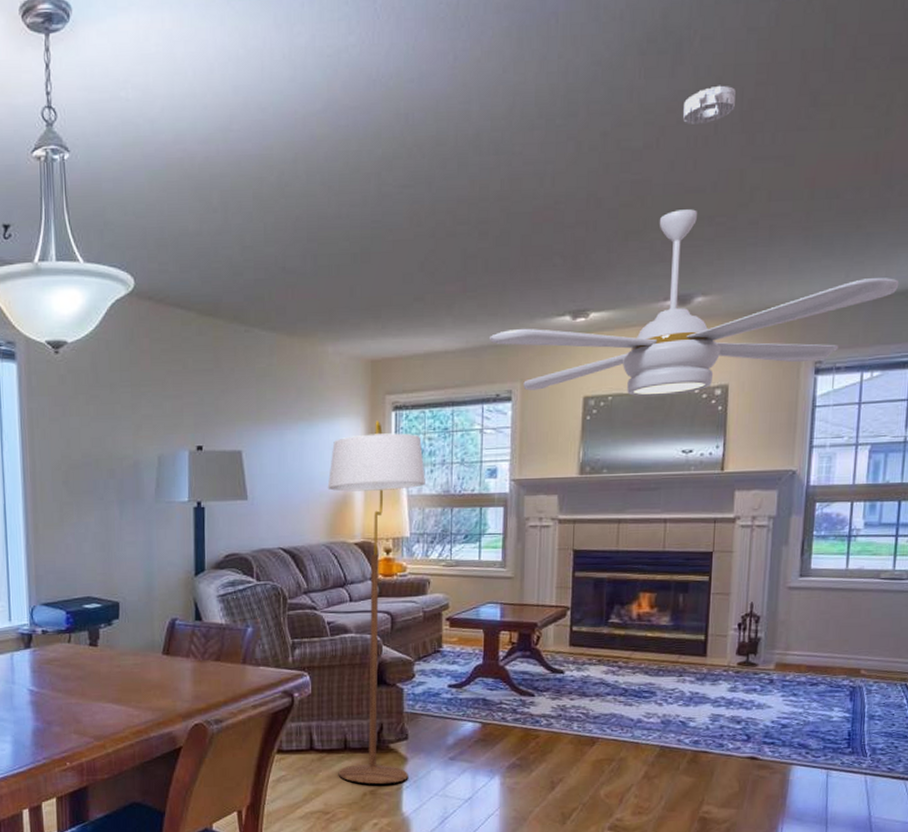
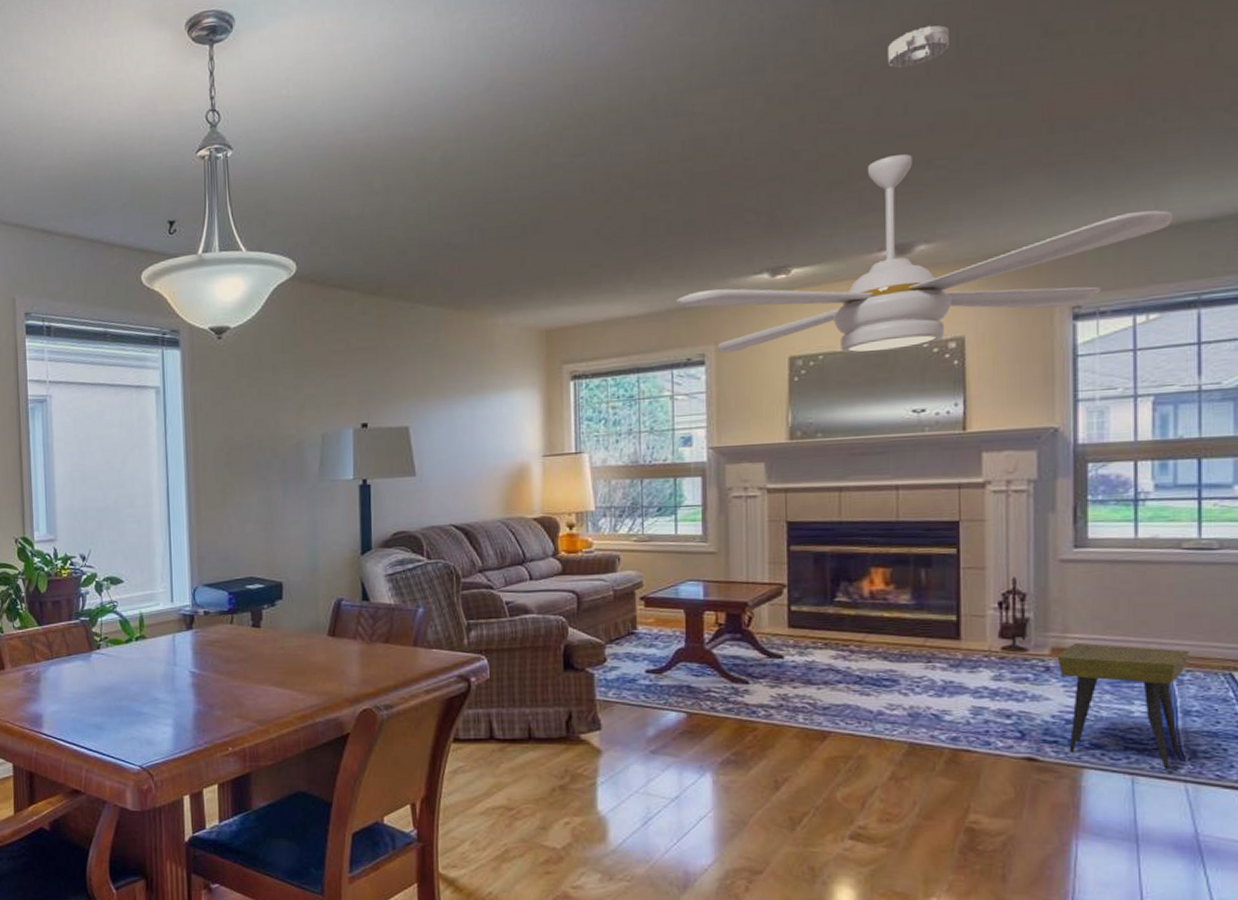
floor lamp: present [327,420,425,784] -> none [501,391,610,779]
side table: none [779,658,878,765] -> present [1057,642,1189,770]

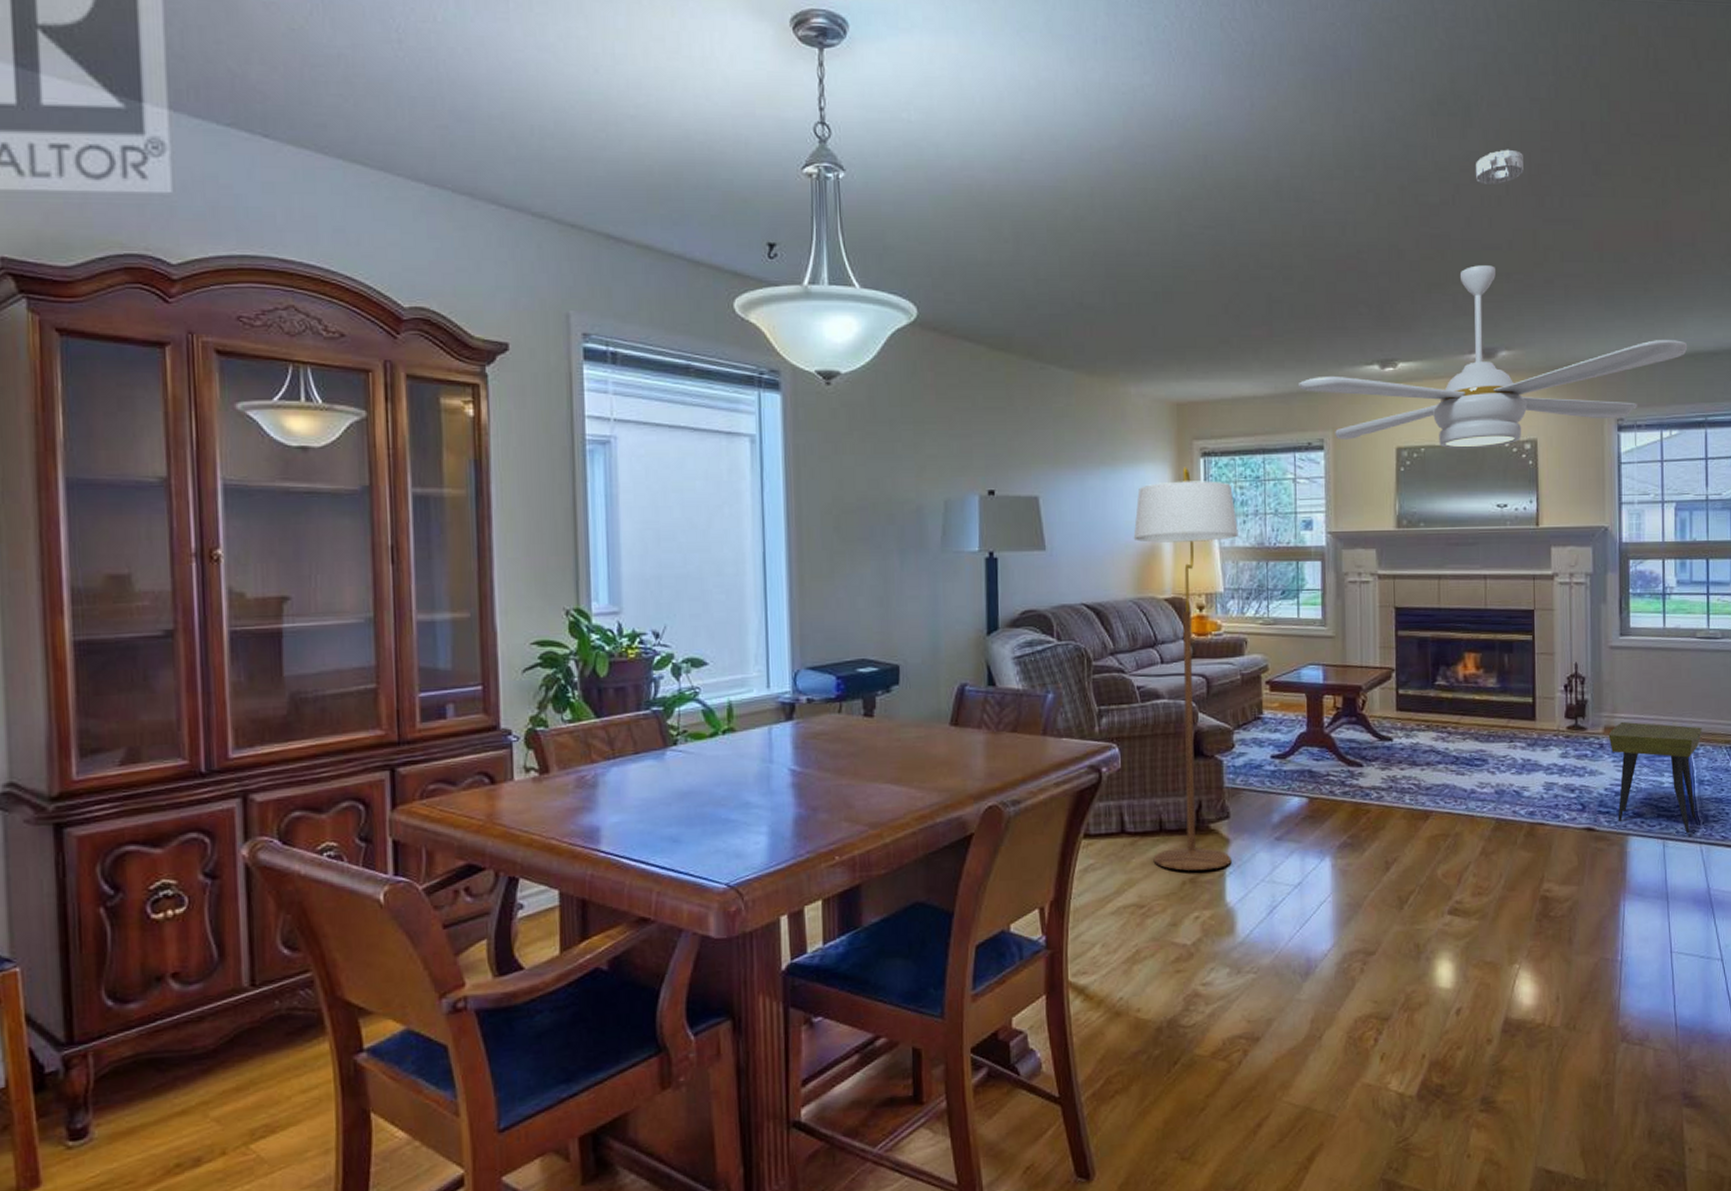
floor lamp: none [501,391,610,779] -> present [1133,467,1238,871]

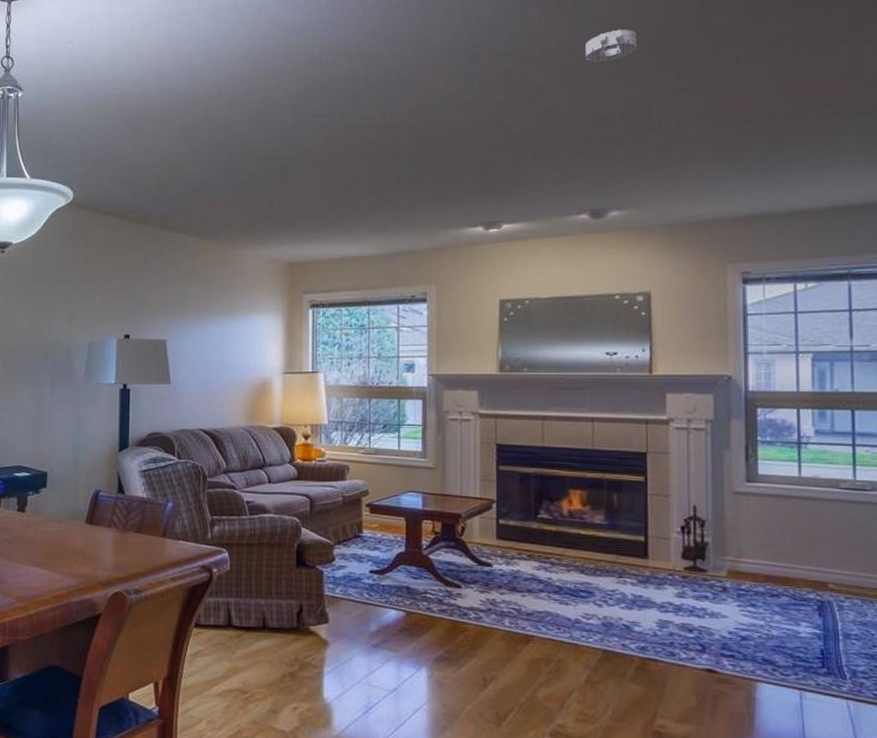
floor lamp: present [1133,467,1238,871] -> none [247,316,343,667]
ceiling fan: present [1297,265,1688,449] -> none [402,134,826,301]
side table: present [1608,721,1702,834] -> none [733,567,848,688]

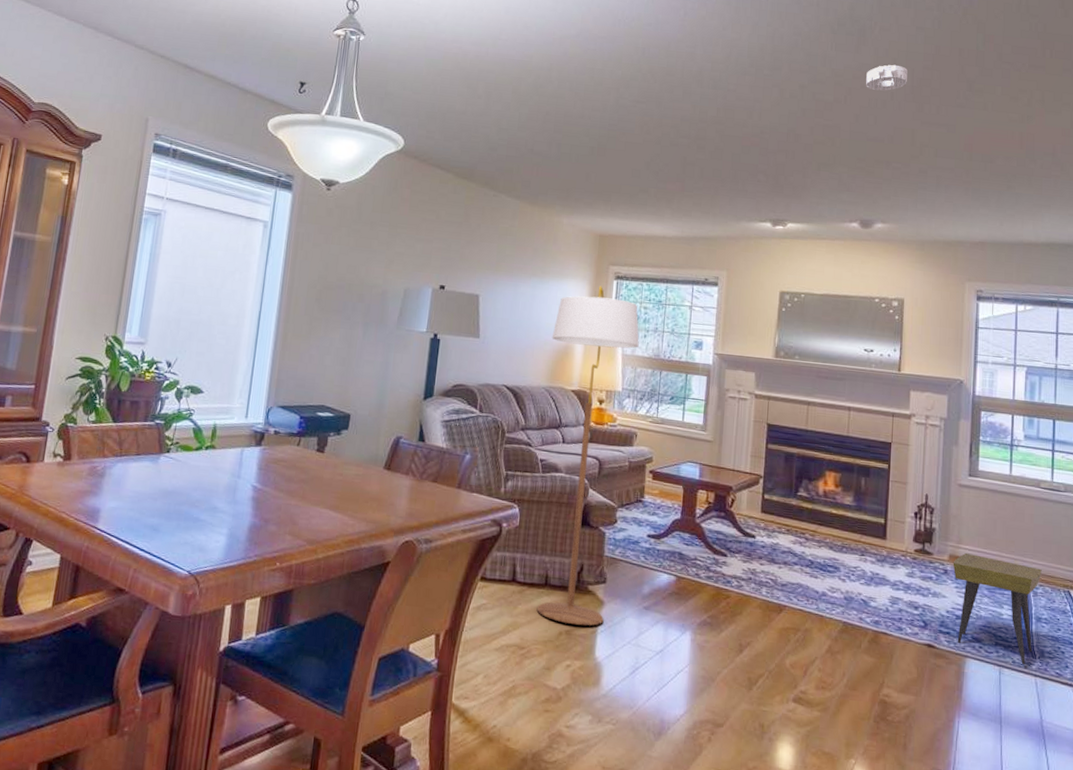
floor lamp: none [247,316,343,667] -> present [536,286,639,626]
side table: none [733,567,848,688] -> present [953,552,1042,665]

